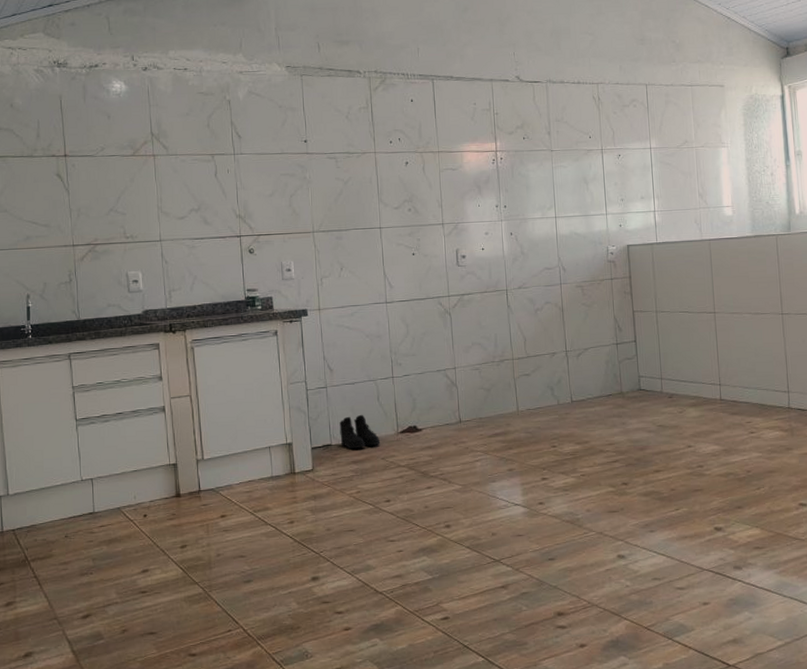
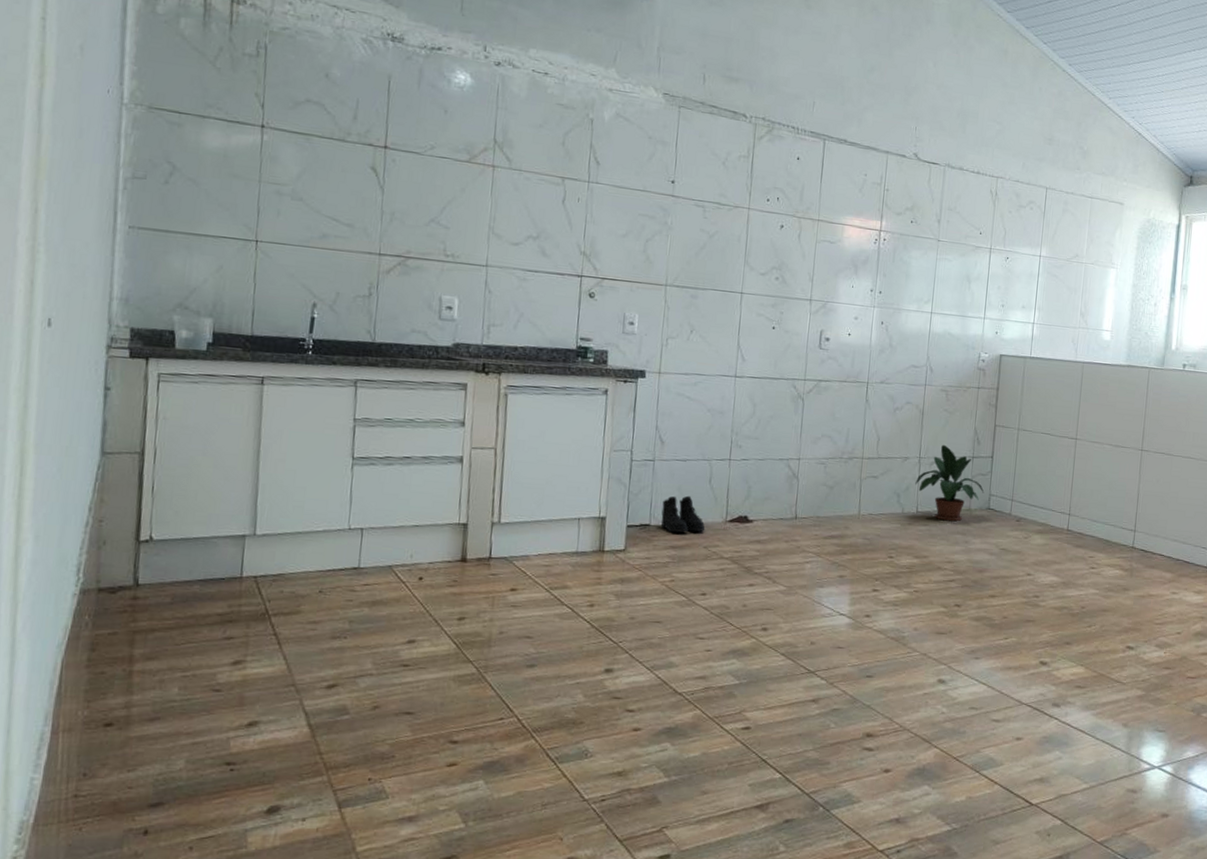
potted plant: none [566,336,633,406] -> present [915,444,984,522]

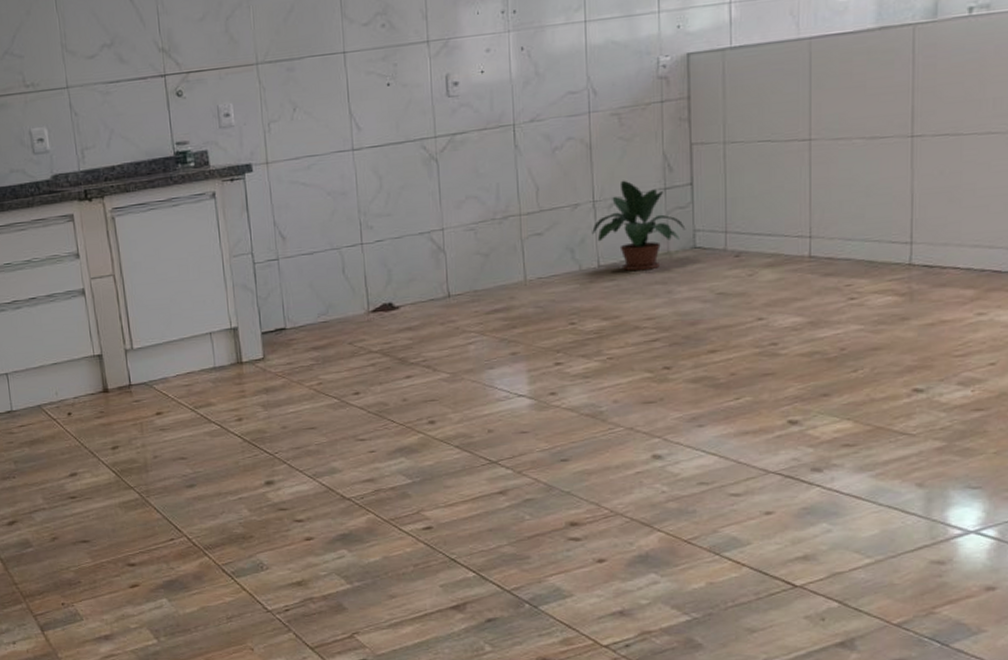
boots: present [660,495,705,533] -> none [295,290,347,334]

